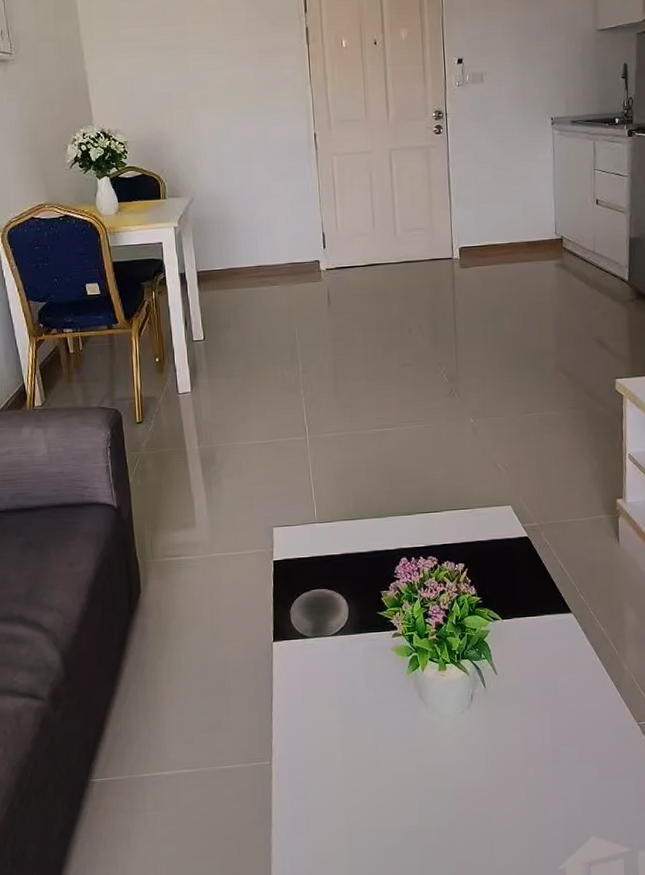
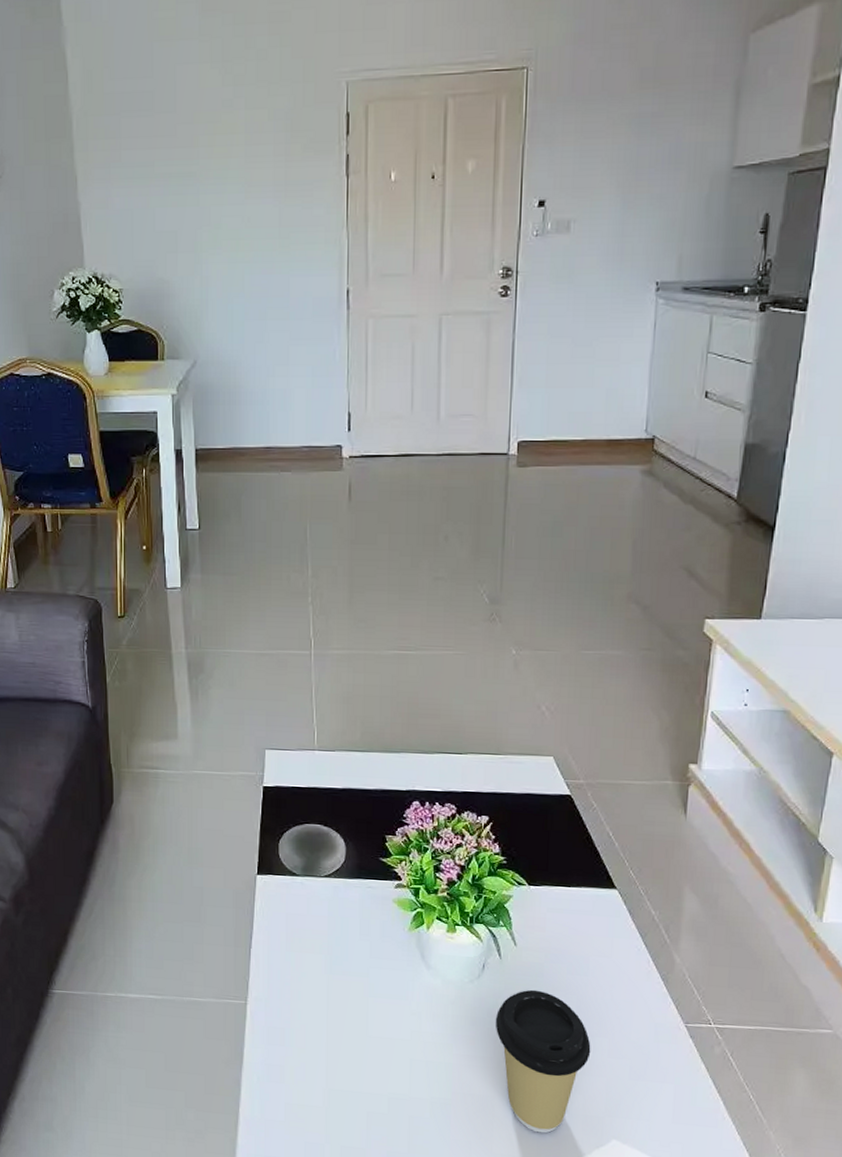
coffee cup: none [485,711,566,842] -> present [495,989,591,1134]

